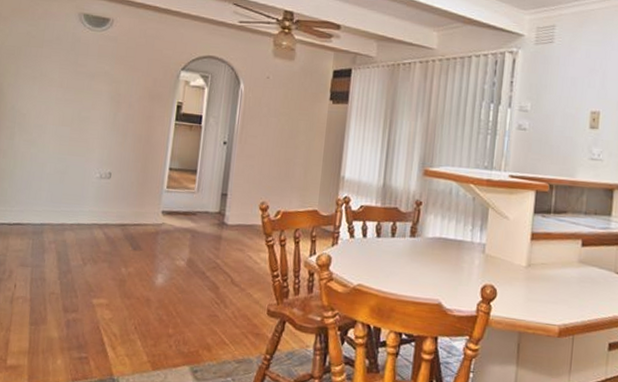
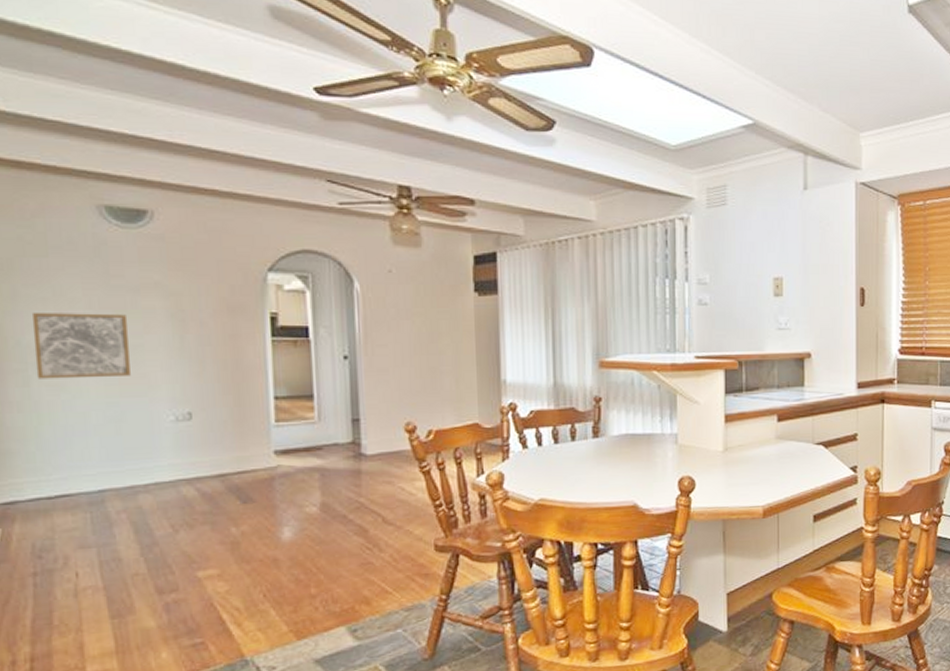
wall art: none [19,87,83,140] -> present [31,313,131,379]

